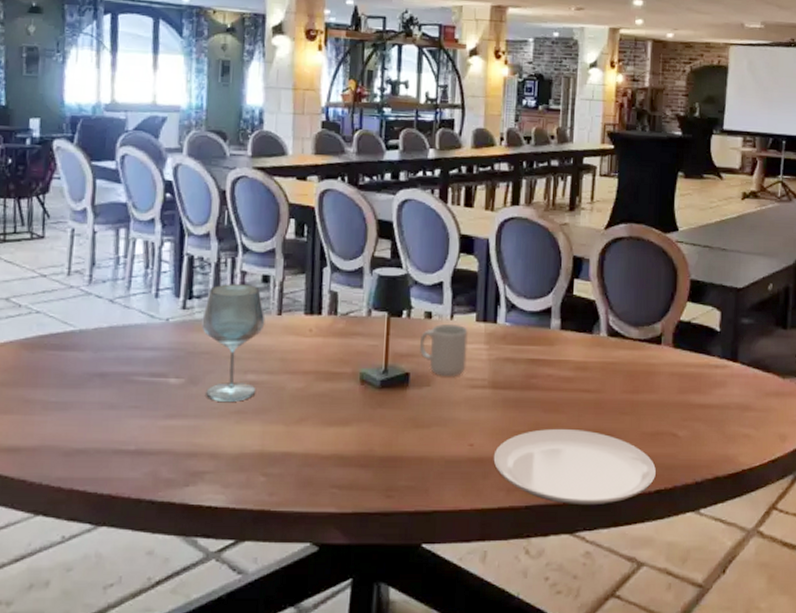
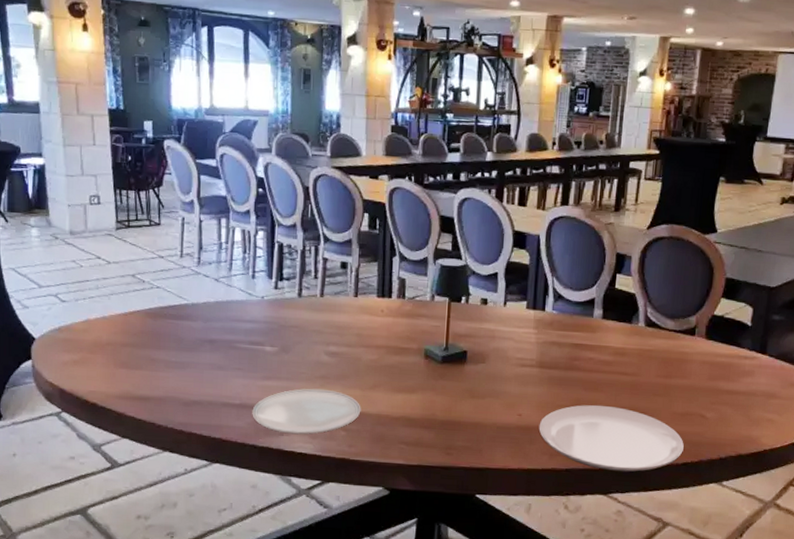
plate: none [150,426,285,484] -> present [252,388,361,435]
wine glass: present [202,284,265,402] -> none [291,268,344,369]
cup: present [420,323,468,376] -> none [476,309,519,356]

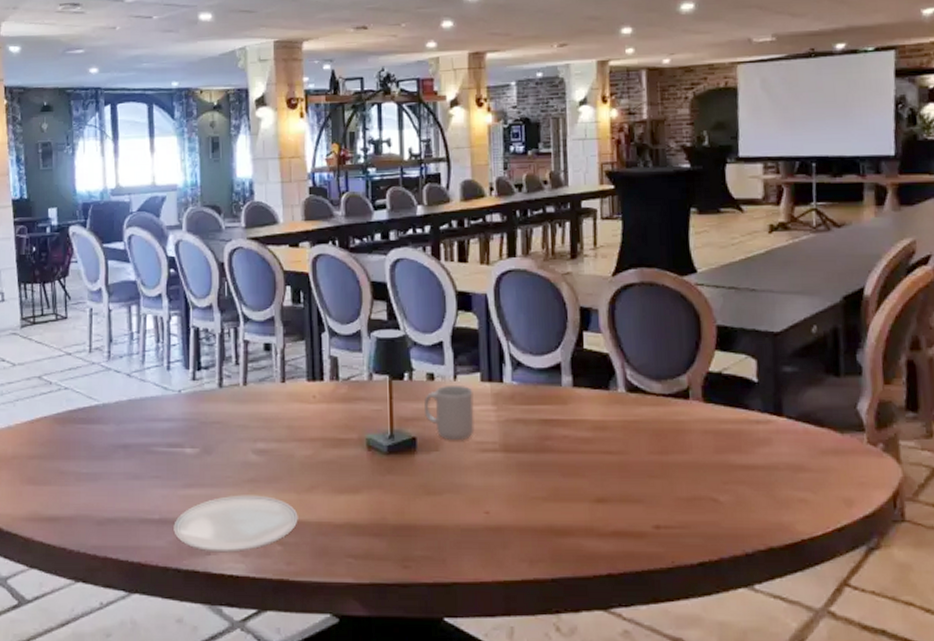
cup: none [476,309,519,356] -> present [425,384,475,440]
plate: present [539,405,684,473] -> none [512,495,697,579]

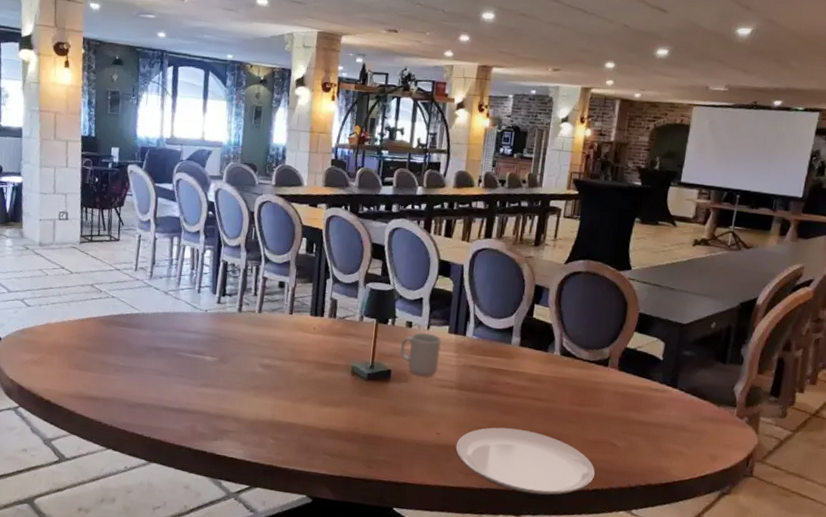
plate: present [174,495,298,553] -> none [189,397,290,441]
plate: none [512,495,697,579] -> present [455,427,595,496]

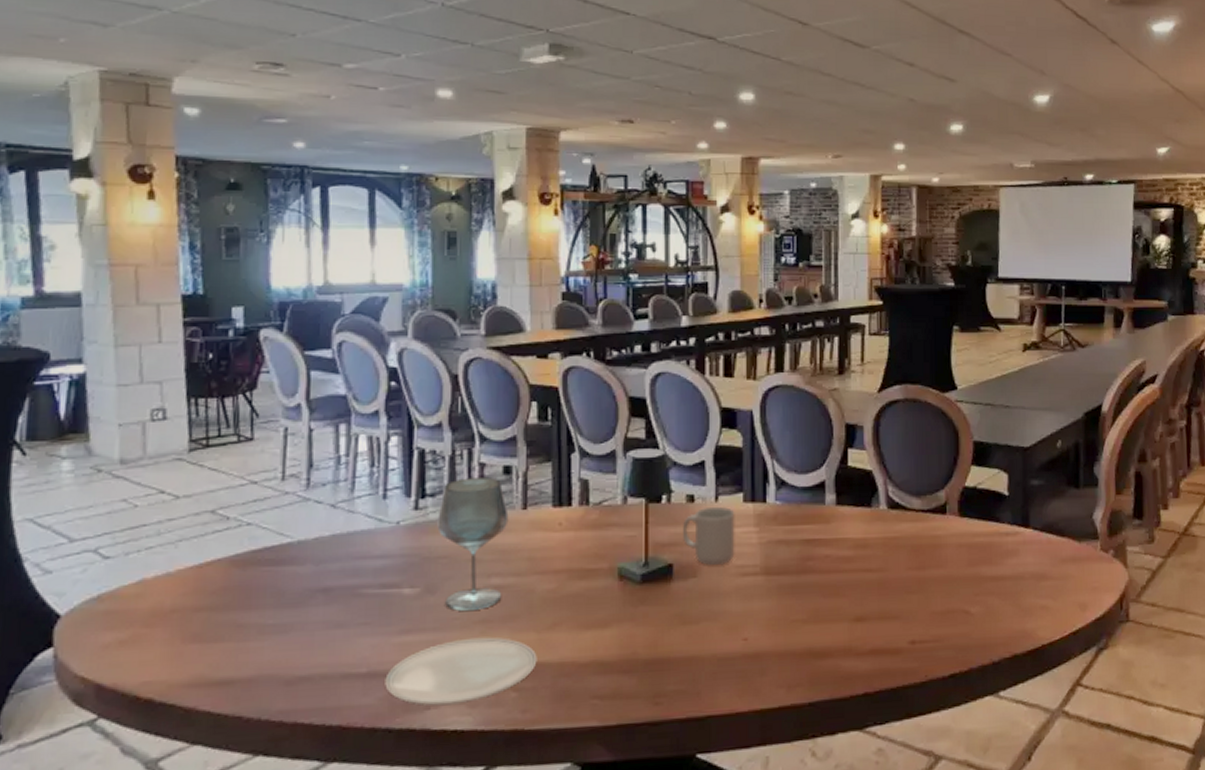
plate: none [189,397,290,441] -> present [385,637,537,706]
wine glass: none [231,286,280,380] -> present [437,477,509,611]
plate: present [455,427,595,496] -> none [770,613,949,698]

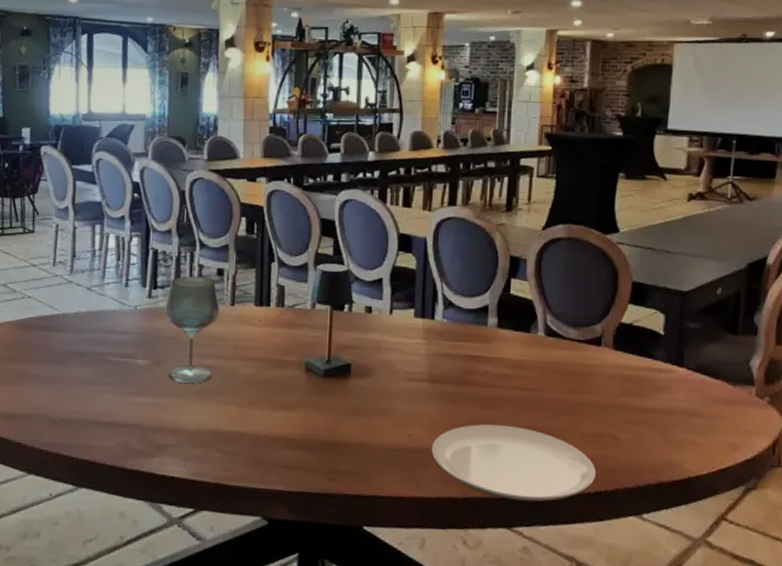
plate: present [385,637,537,706] -> none [122,405,238,457]
cup: present [683,506,735,565] -> none [361,318,407,369]
plate: none [770,613,949,698] -> present [431,424,596,503]

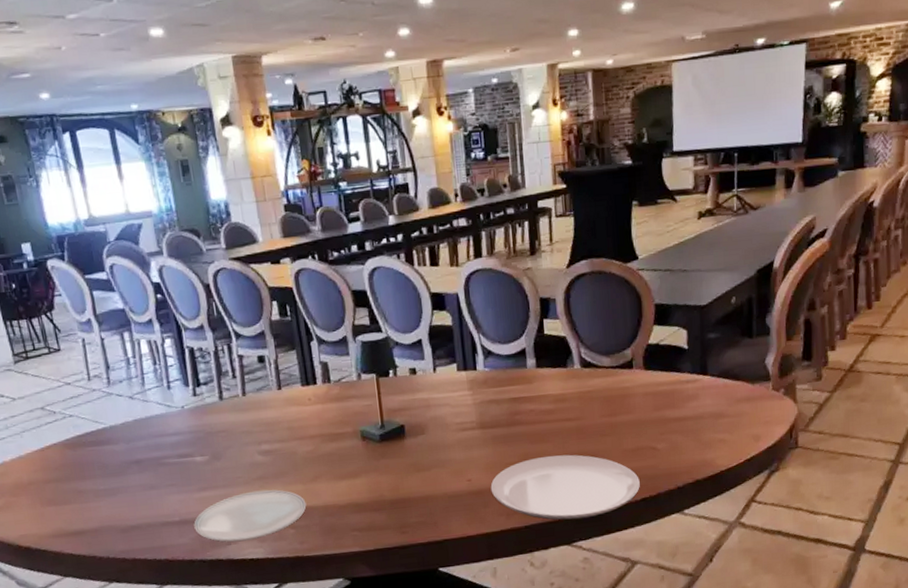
plate: none [122,405,238,457] -> present [194,489,307,542]
wine glass: present [165,276,220,383] -> none [212,366,272,472]

